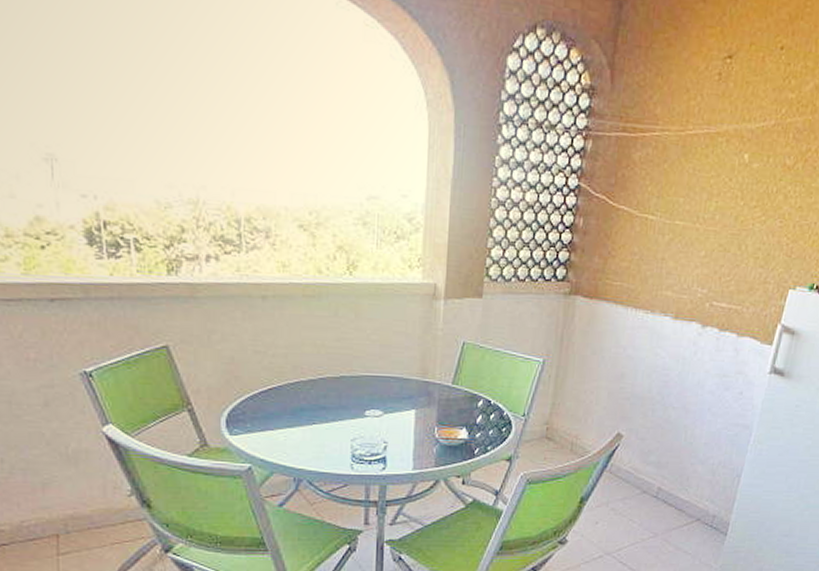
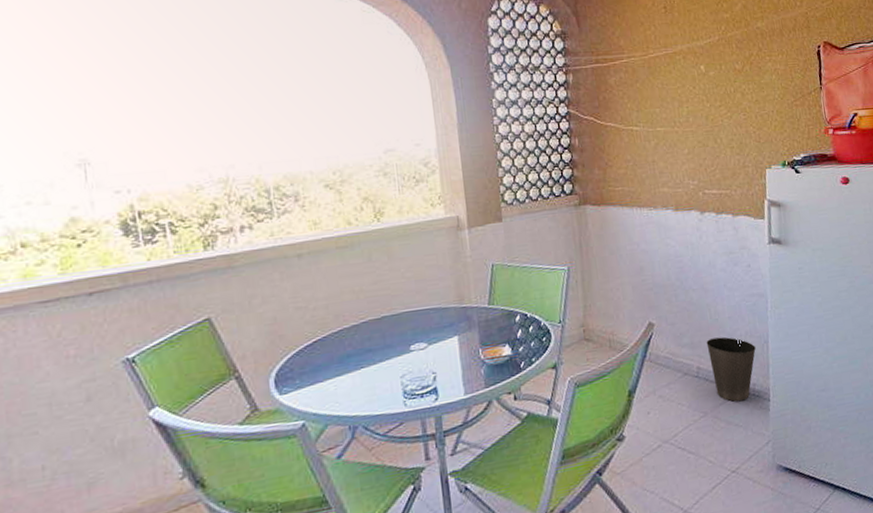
waste basket: none [672,461,726,530] -> present [706,336,756,402]

